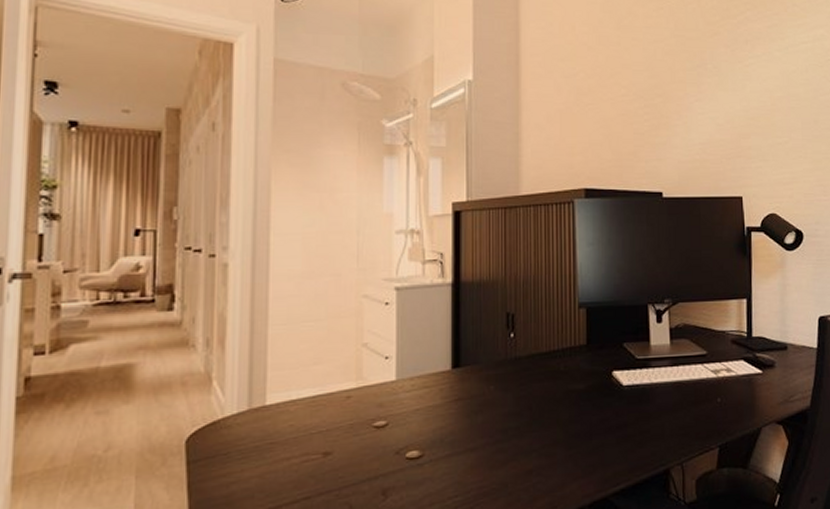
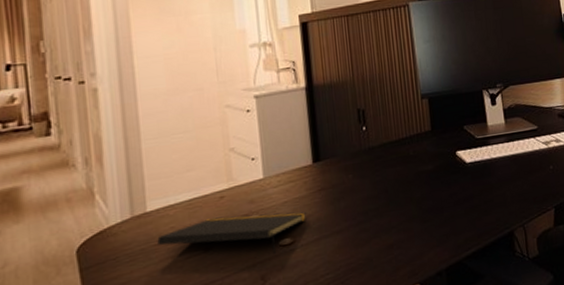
notepad: none [273,419,440,467] -> present [157,211,307,254]

